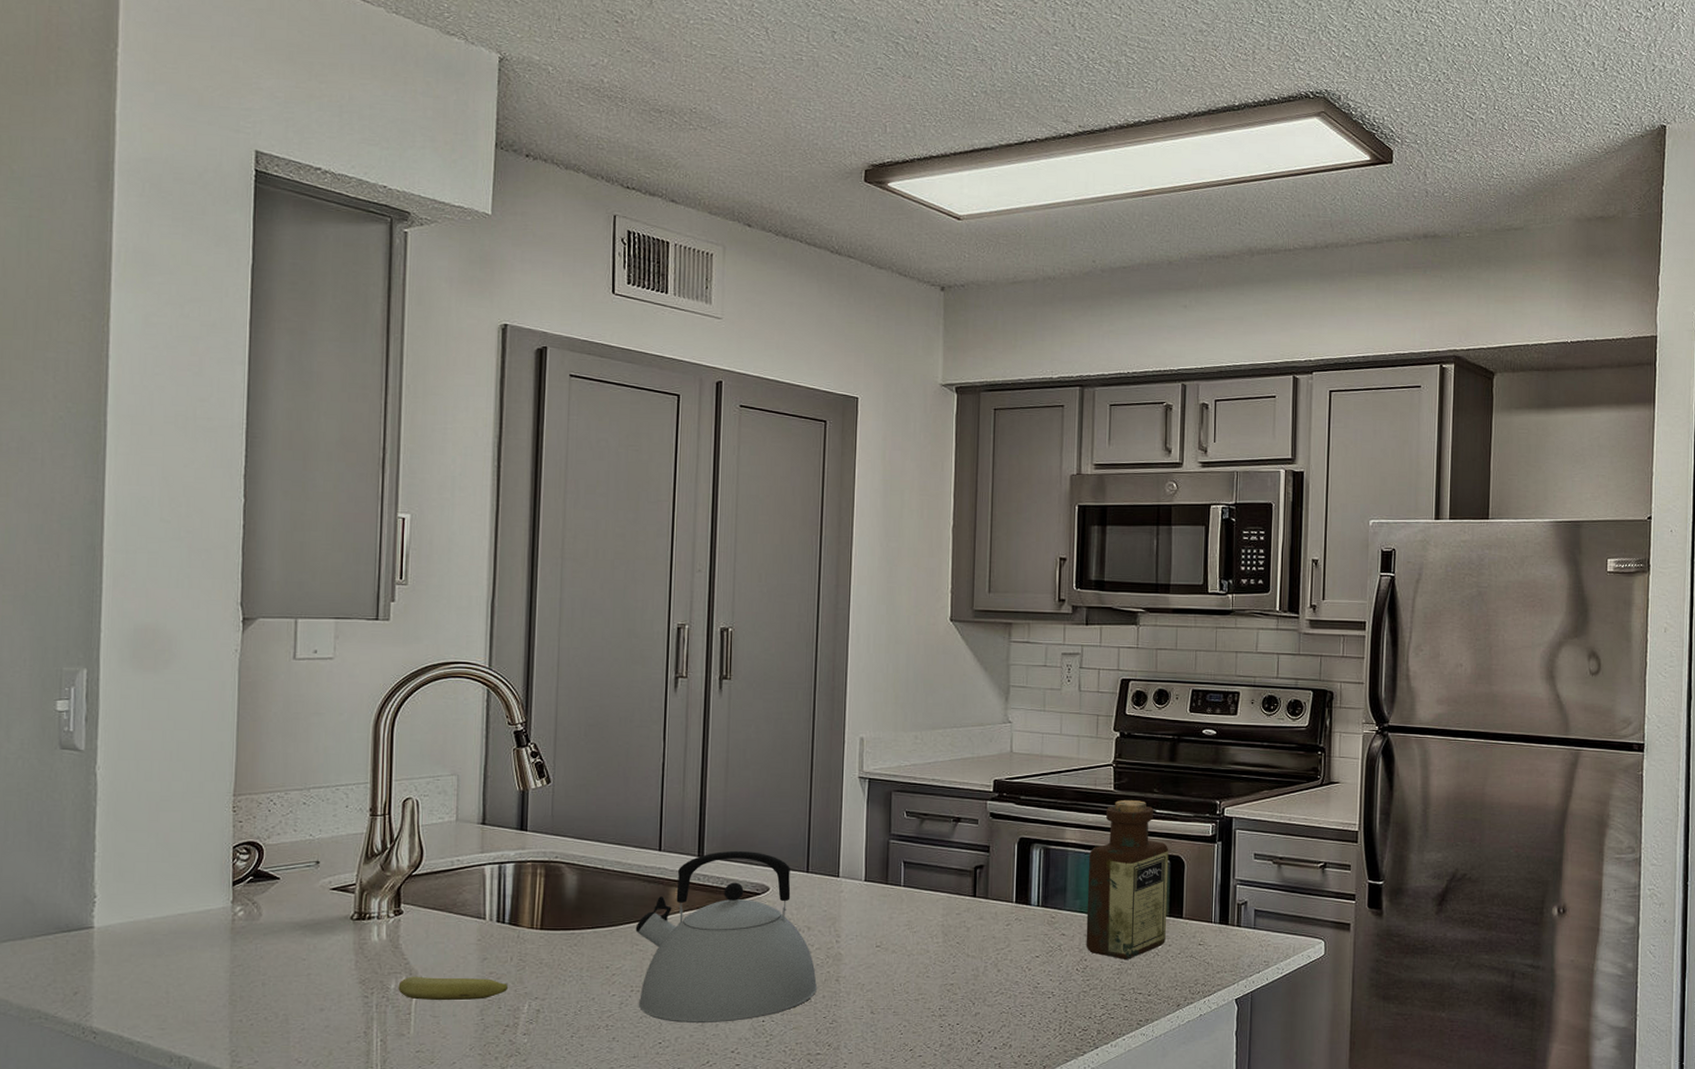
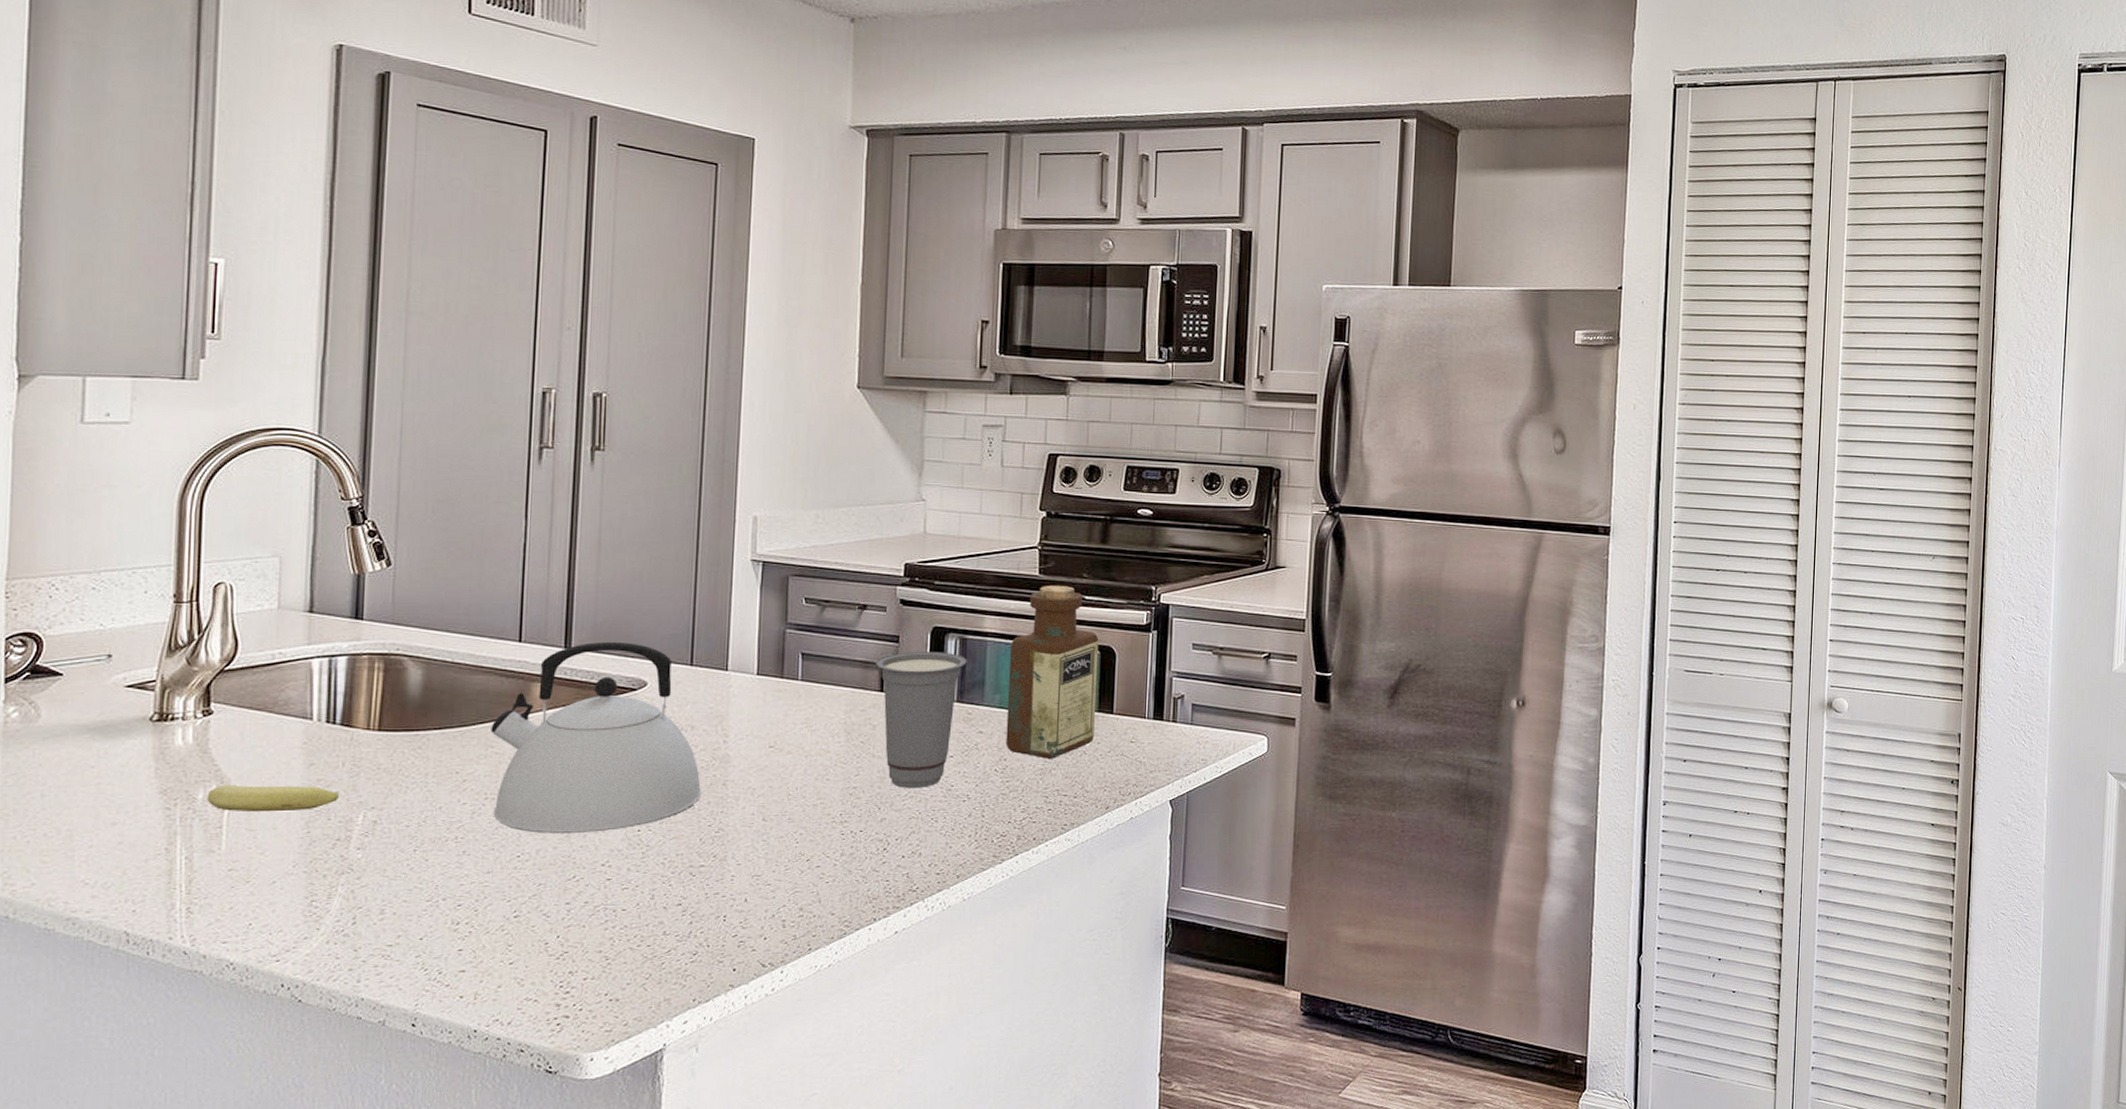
cup: none [969,860,1050,985] -> present [876,652,967,788]

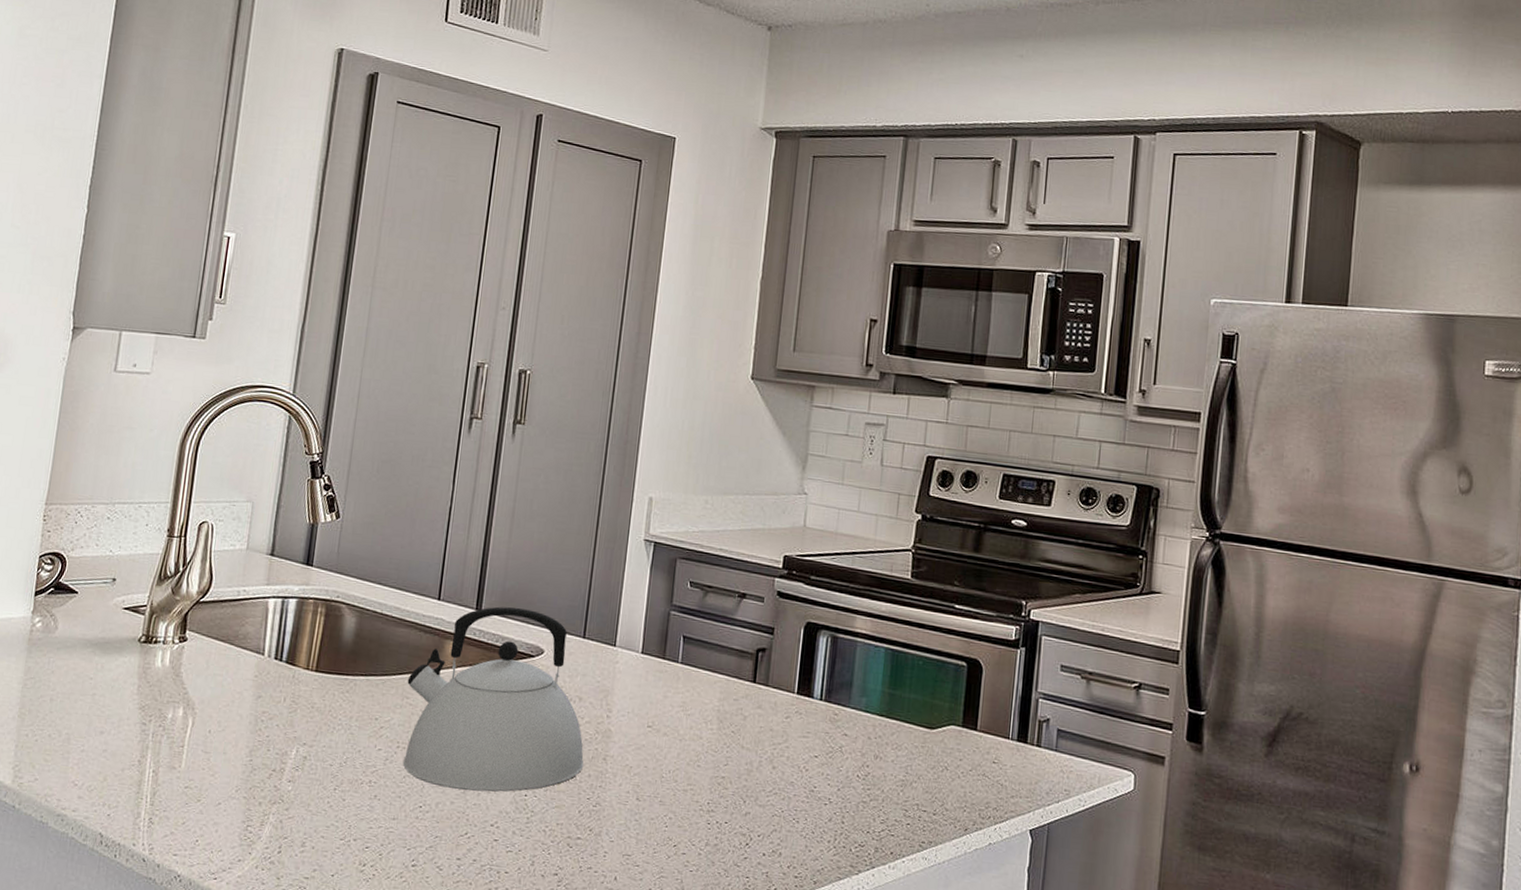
fruit: present [207,784,340,813] -> none [174,707,279,740]
cup: present [876,652,967,788] -> none [751,645,837,786]
bottle: present [1005,586,1099,759] -> none [869,590,967,771]

